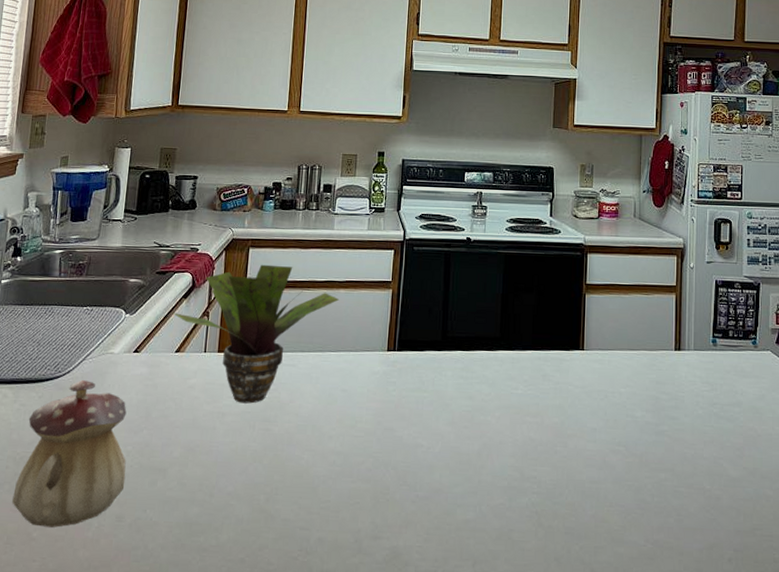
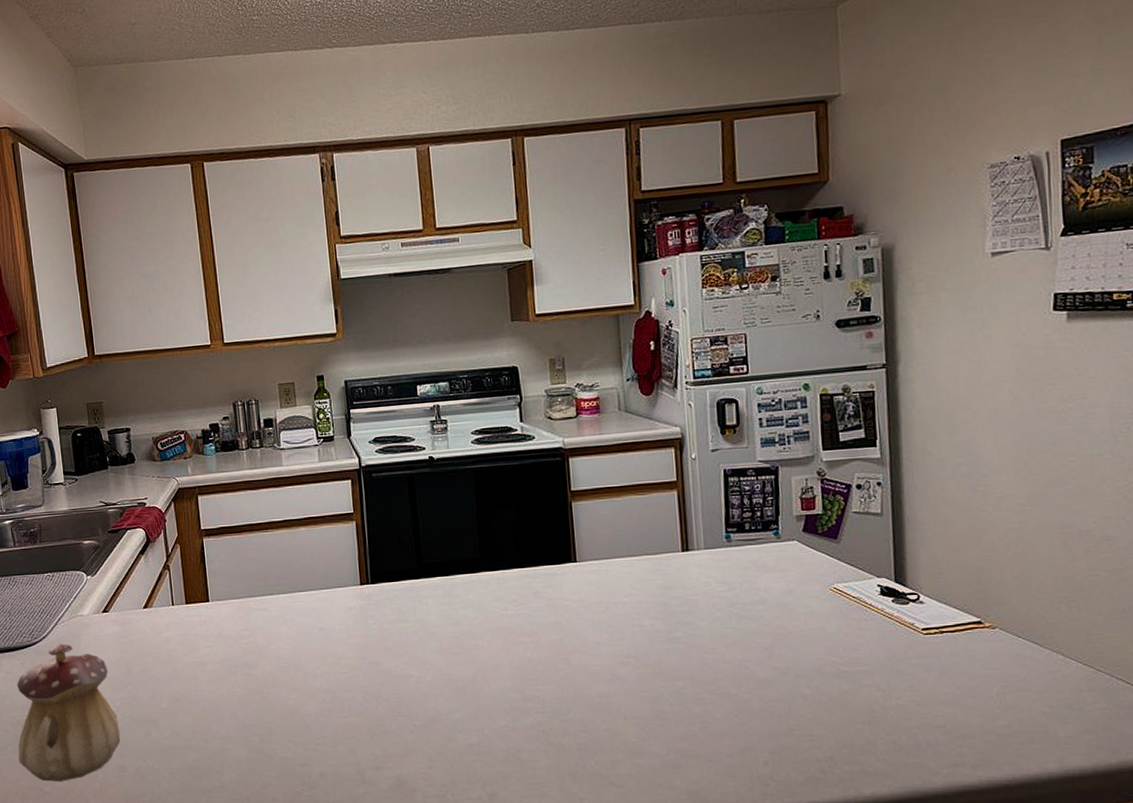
potted plant: present [172,264,340,404] -> none [132,510,302,651]

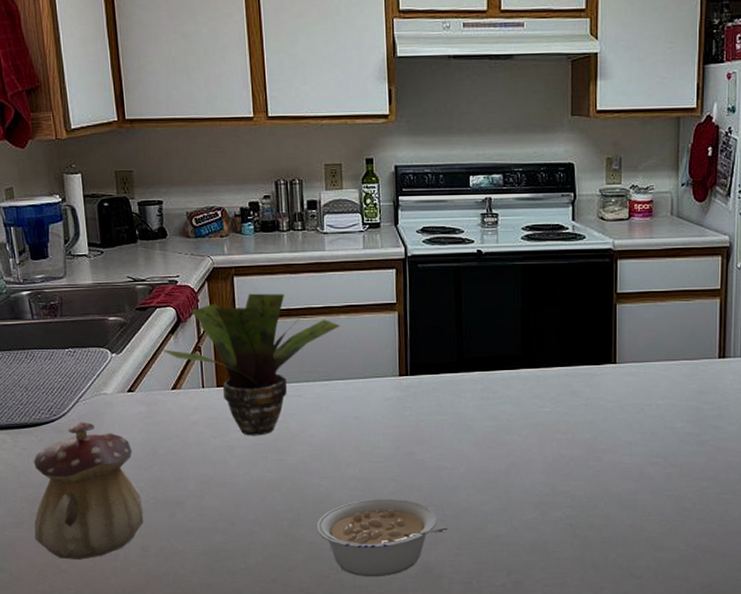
potted plant: none [132,510,302,651] -> present [161,293,341,436]
legume: none [287,710,419,793] -> present [316,498,448,577]

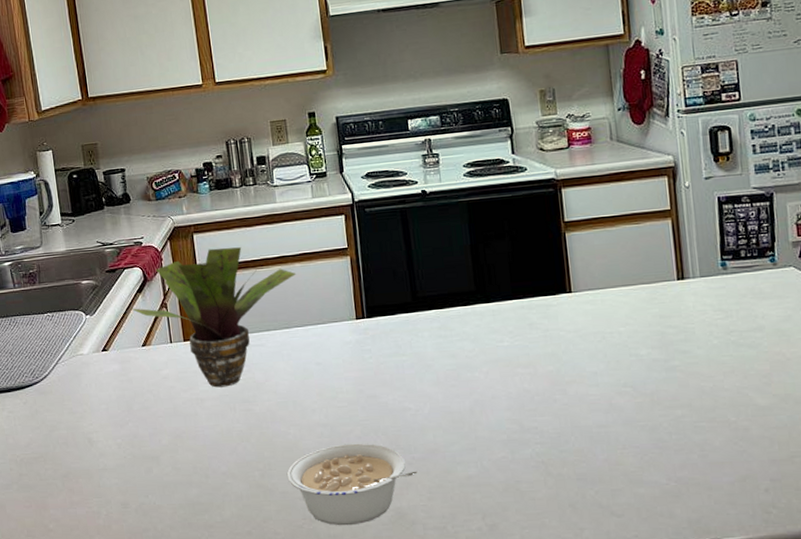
teapot: present [33,422,144,559] -> none [19,383,123,519]

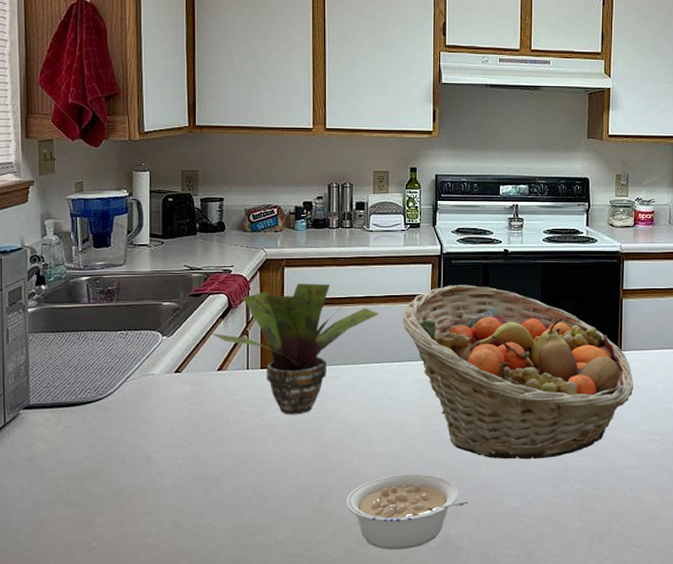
fruit basket: none [321,233,592,423] -> present [402,285,634,459]

